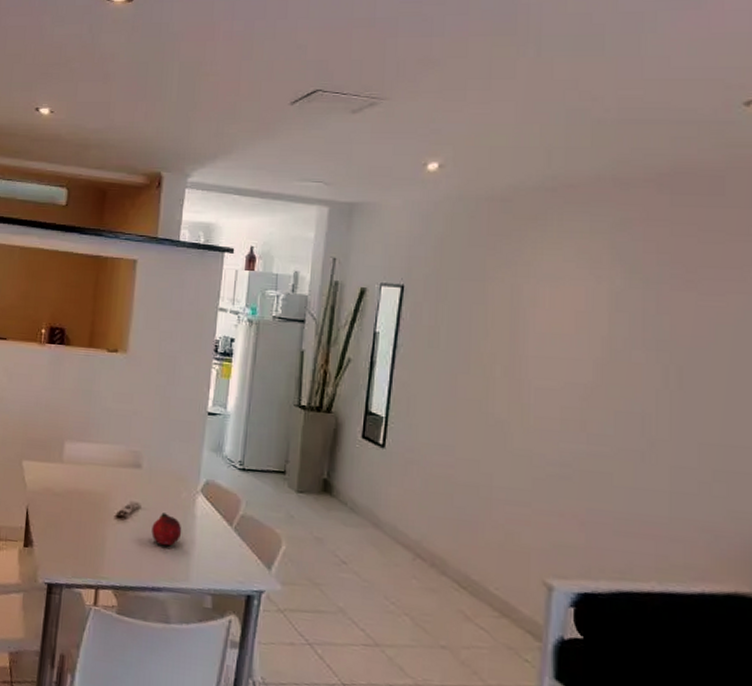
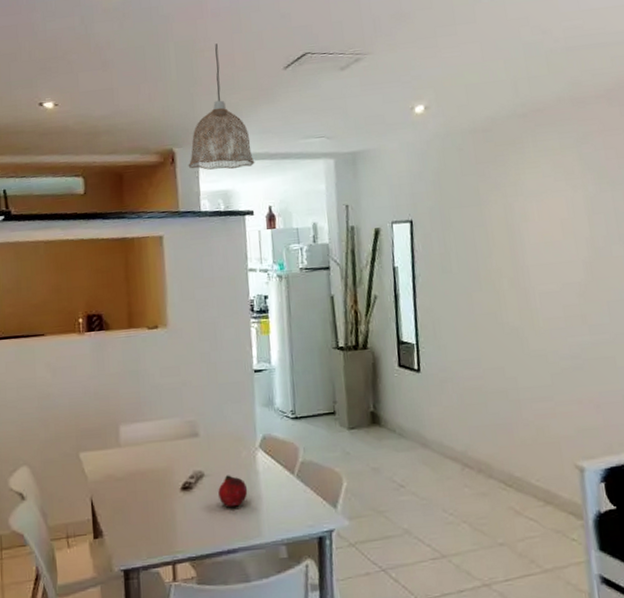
pendant lamp: none [174,69,244,203] -> present [188,43,255,170]

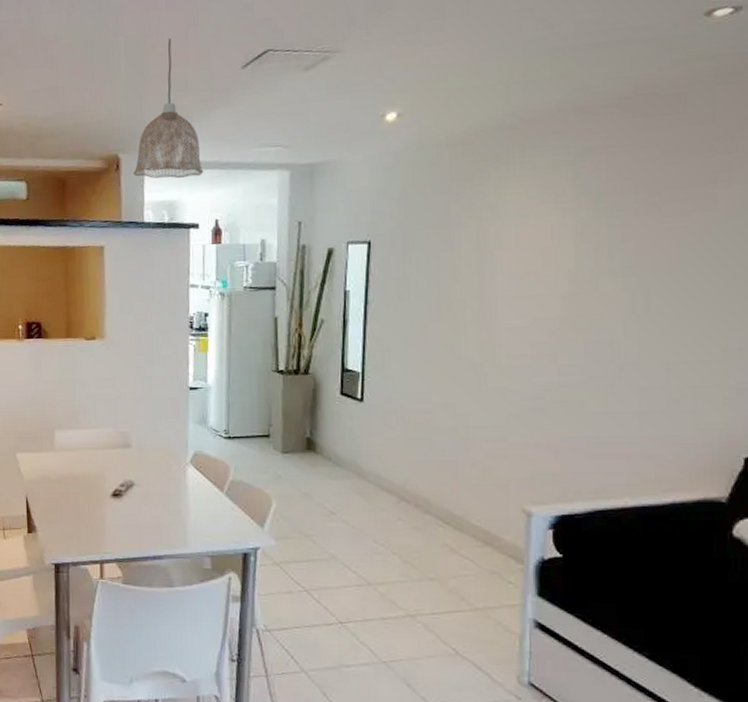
fruit: present [218,475,248,508] -> none [147,487,176,517]

